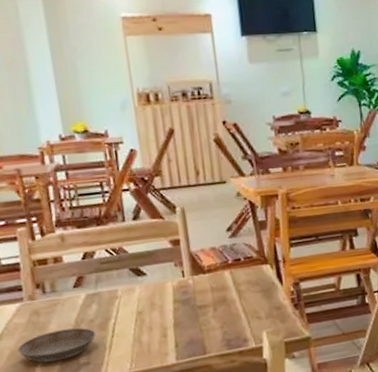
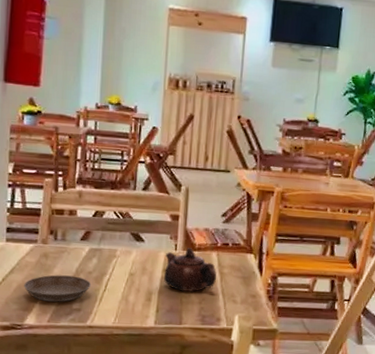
teapot: none [173,271,235,320] -> present [164,248,217,292]

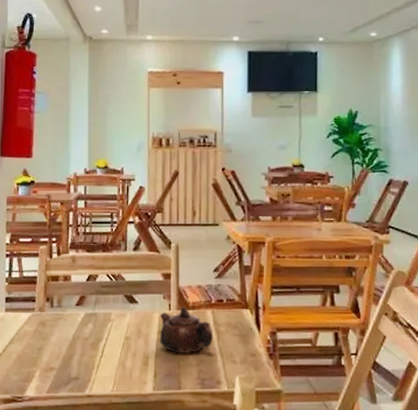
saucer: present [24,275,92,302] -> none [23,343,88,371]

